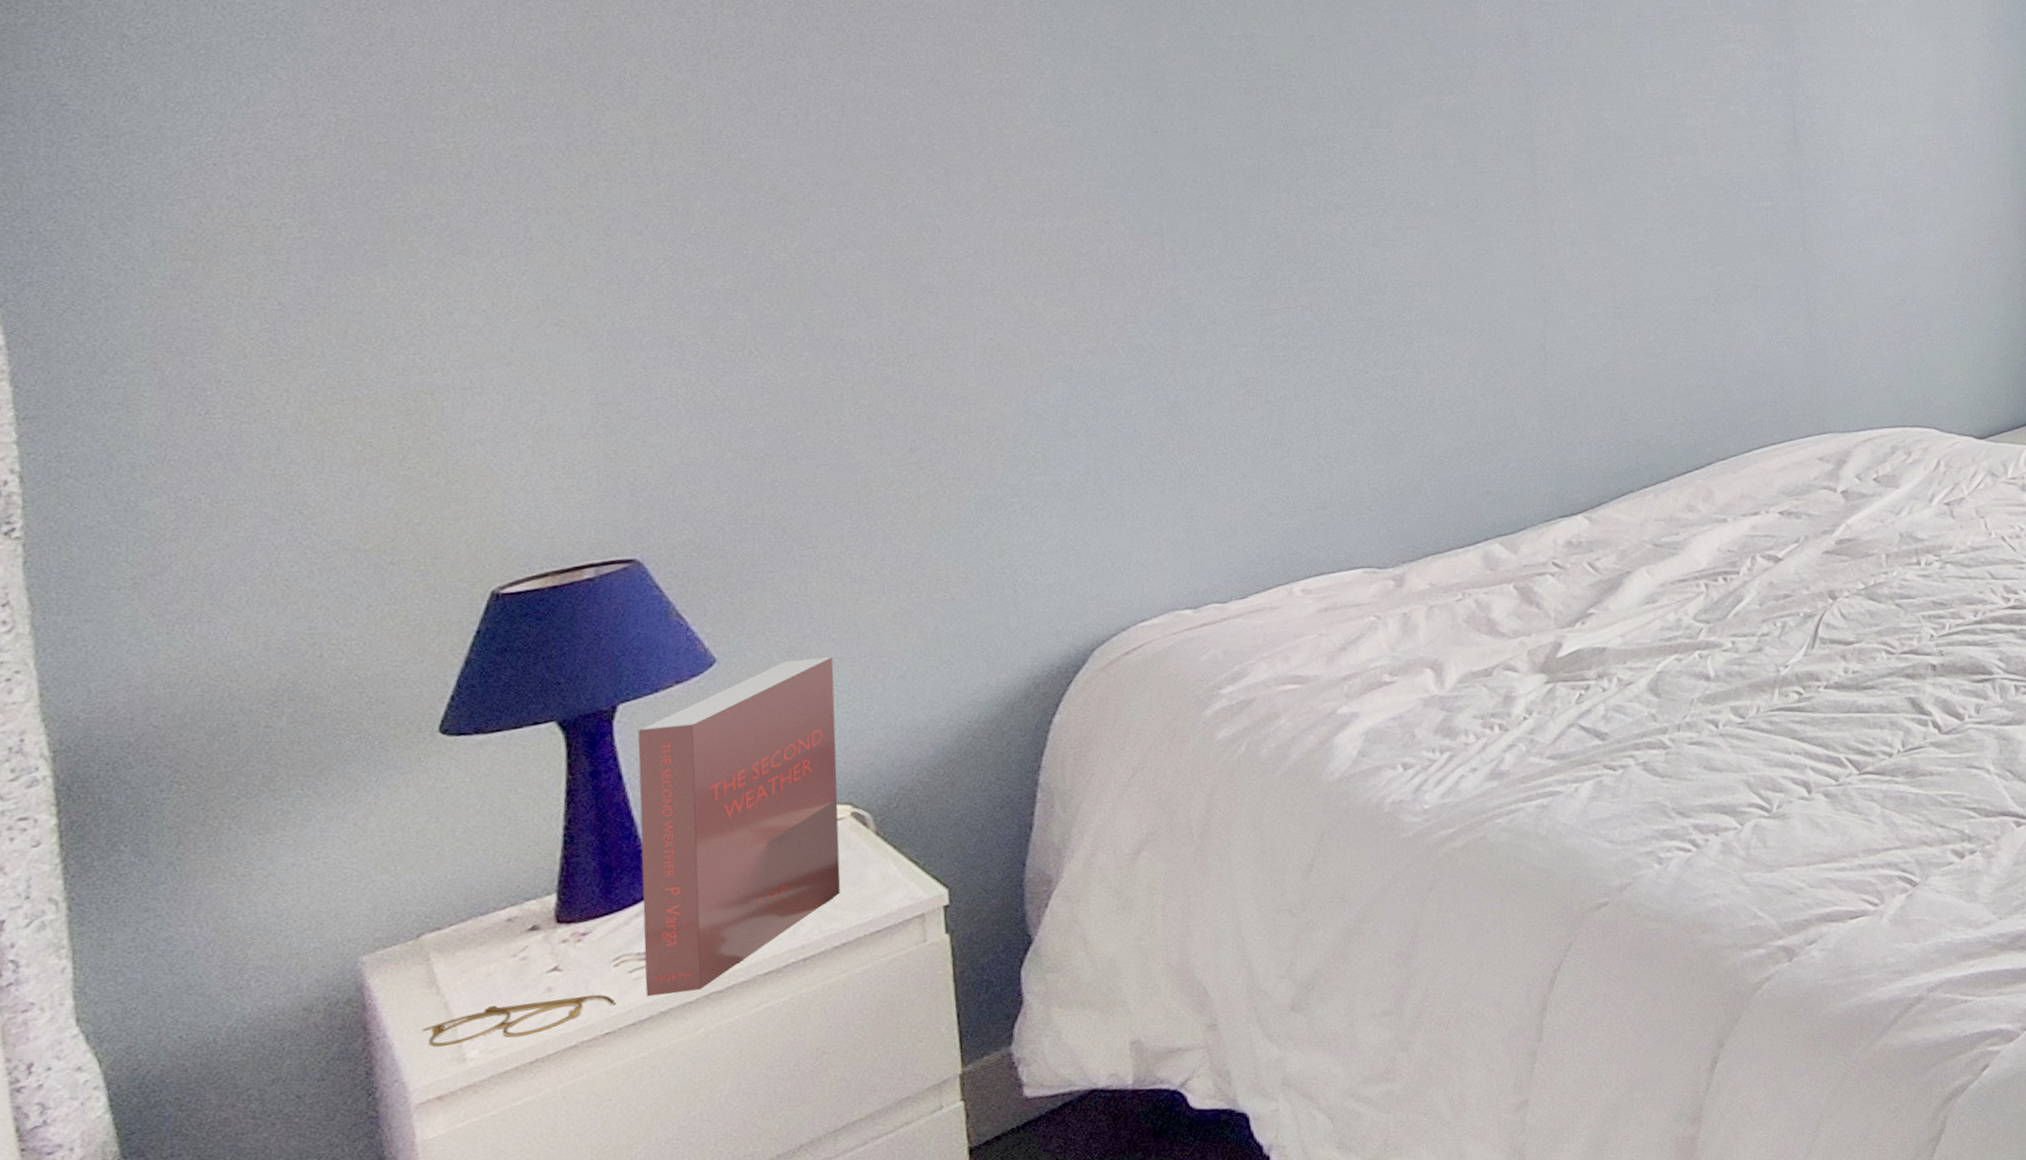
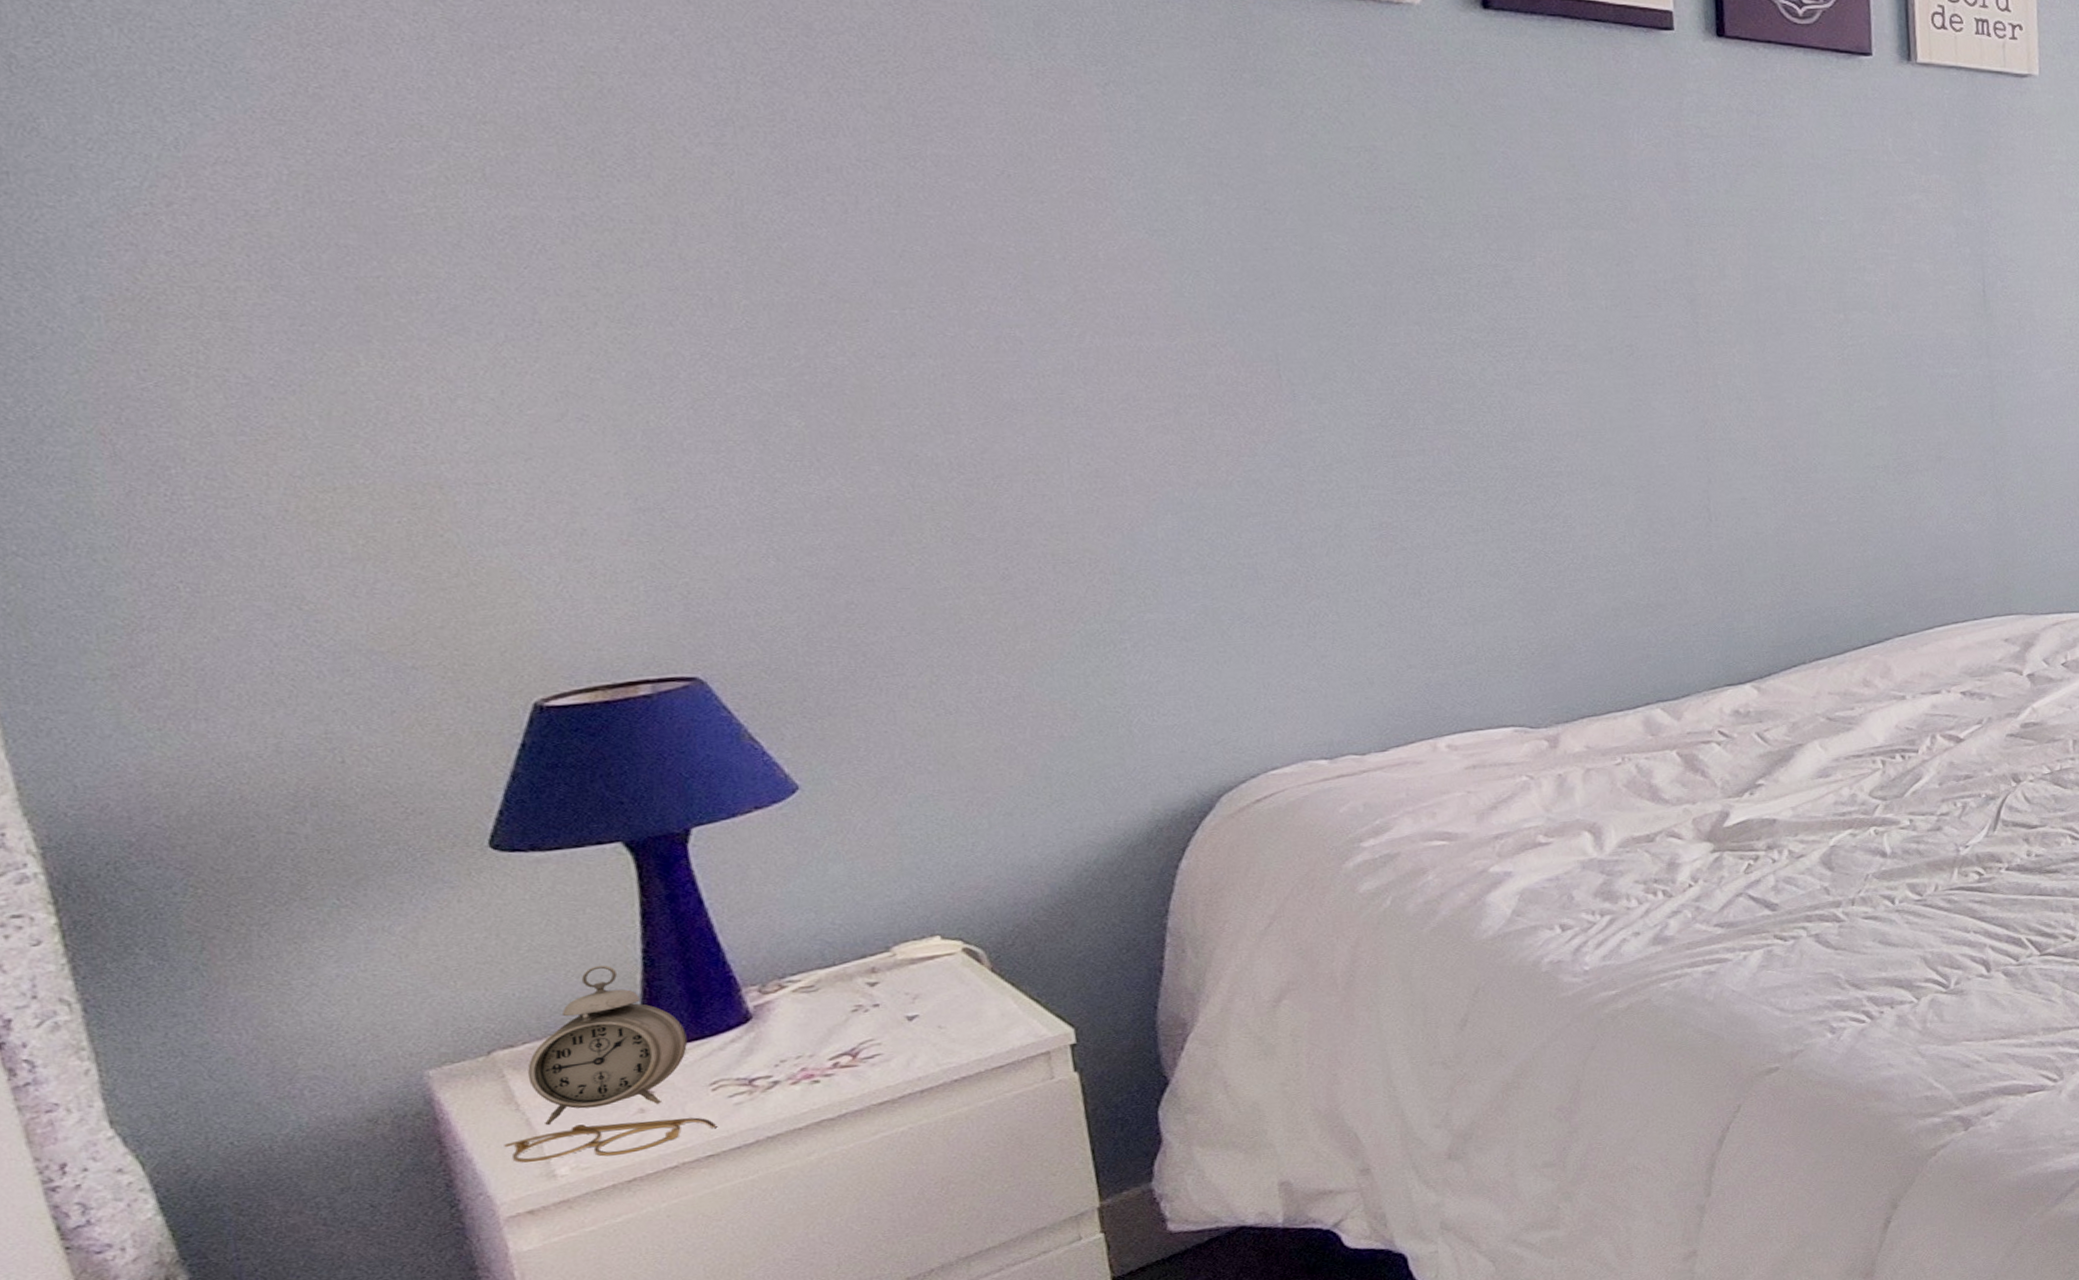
alarm clock: none [450,843,597,1008] -> present [527,964,688,1125]
book: present [638,656,841,997] -> none [716,789,956,1122]

